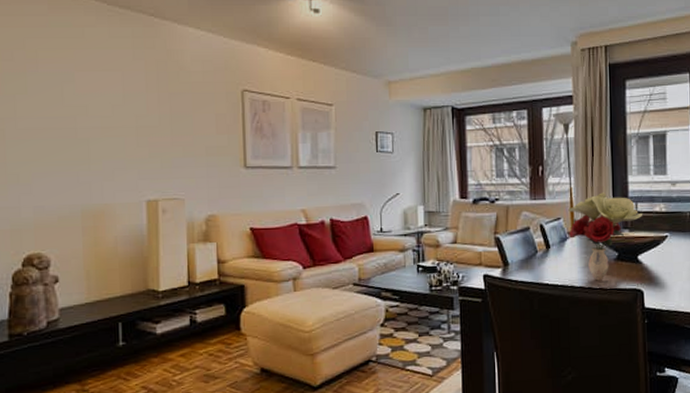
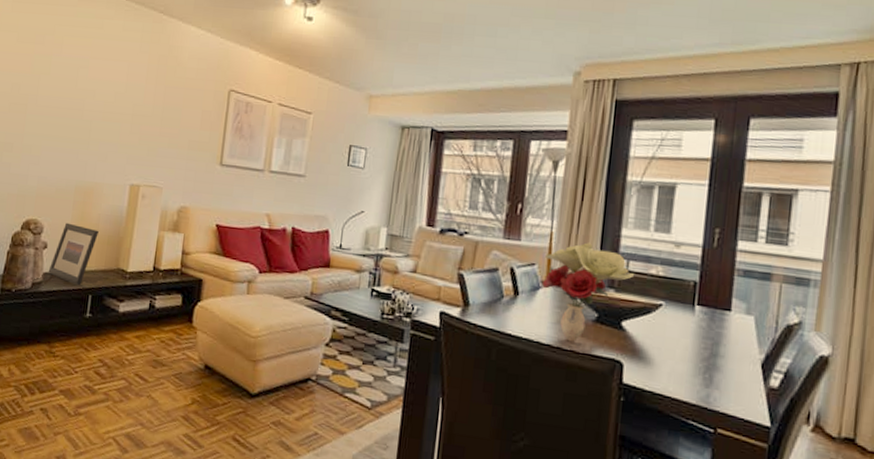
picture frame: none [64,251,118,316] -> present [48,222,99,286]

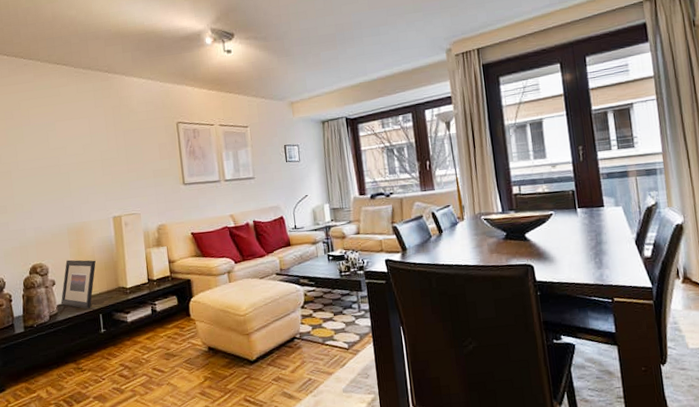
flower bouquet: present [542,242,635,342] -> none [456,179,527,259]

